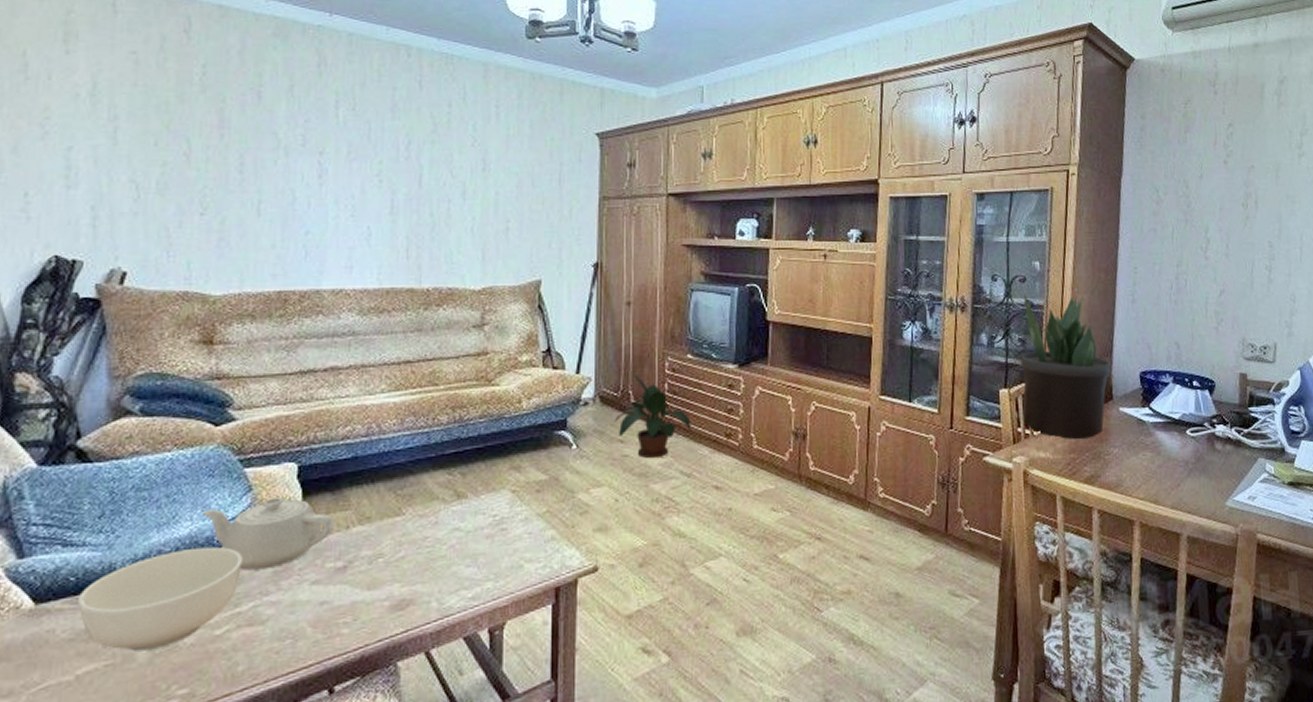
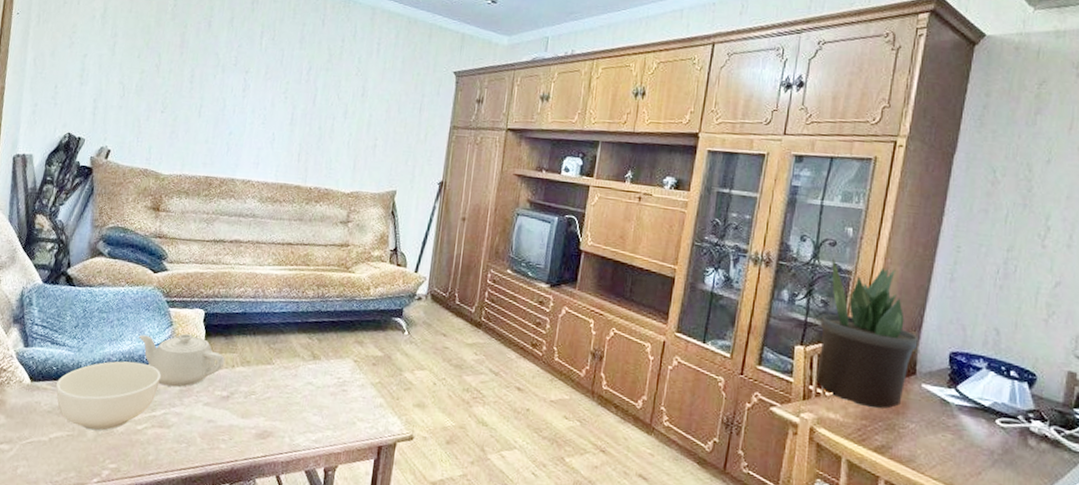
potted plant: present [614,375,691,458] -> none [440,281,504,354]

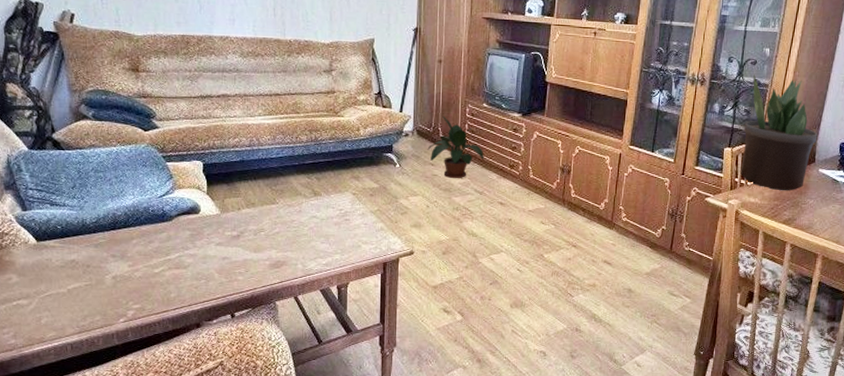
bowl: present [55,361,161,431] -> none [63,213,169,278]
teapot: present [139,333,225,387] -> none [141,184,230,232]
potted plant: none [440,281,504,354] -> present [427,116,484,178]

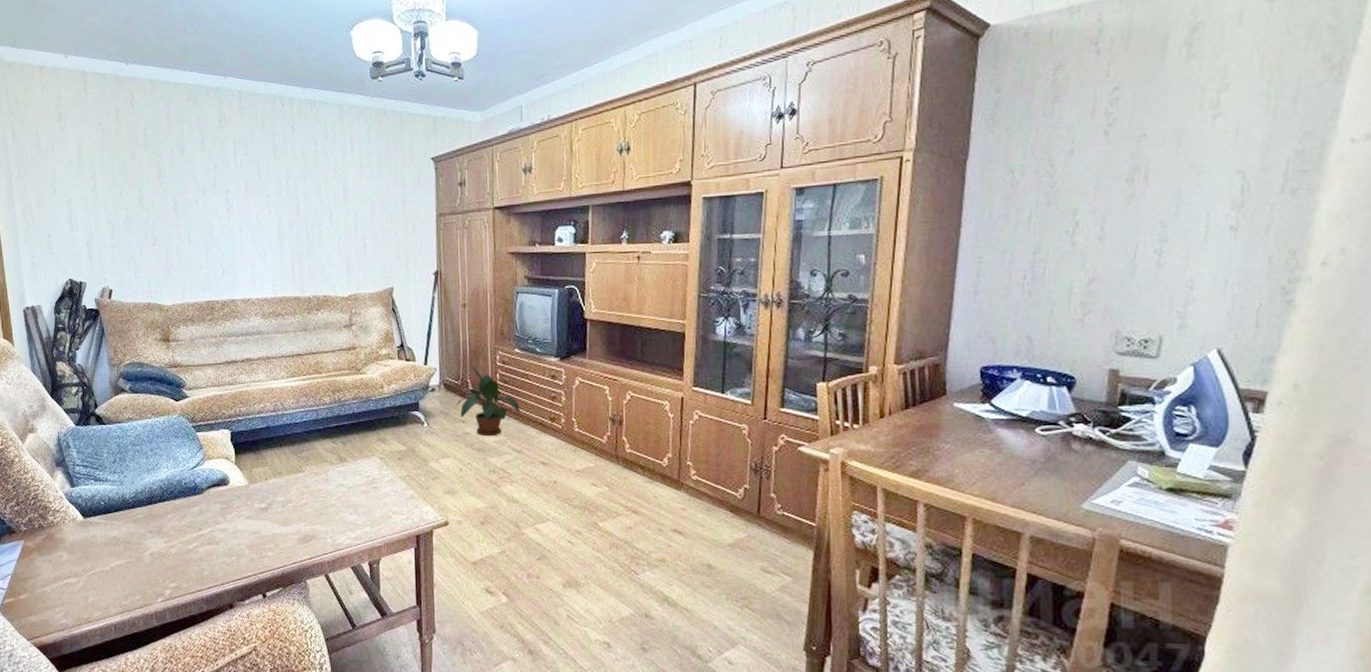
planter: present [740,74,818,190] -> none [840,288,946,433]

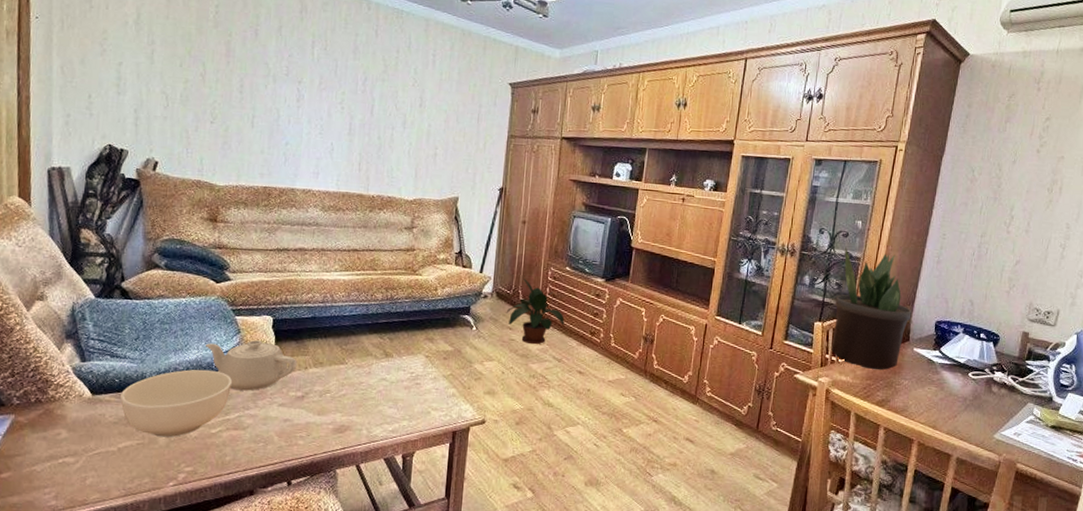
bowl: none [106,487,201,555] -> present [119,369,232,438]
teapot: none [174,455,258,506] -> present [206,340,298,391]
planter: none [840,288,946,433] -> present [831,247,912,370]

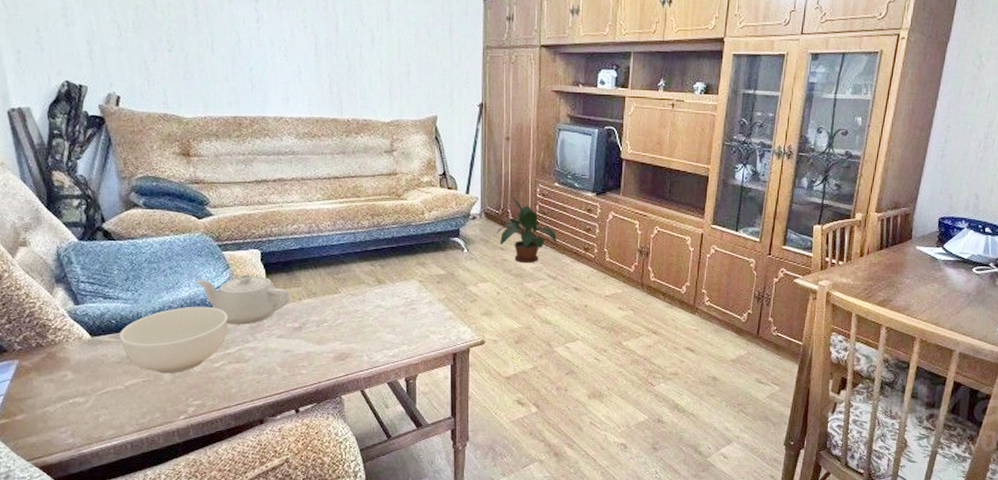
planter: present [831,247,912,370] -> none [831,146,914,270]

